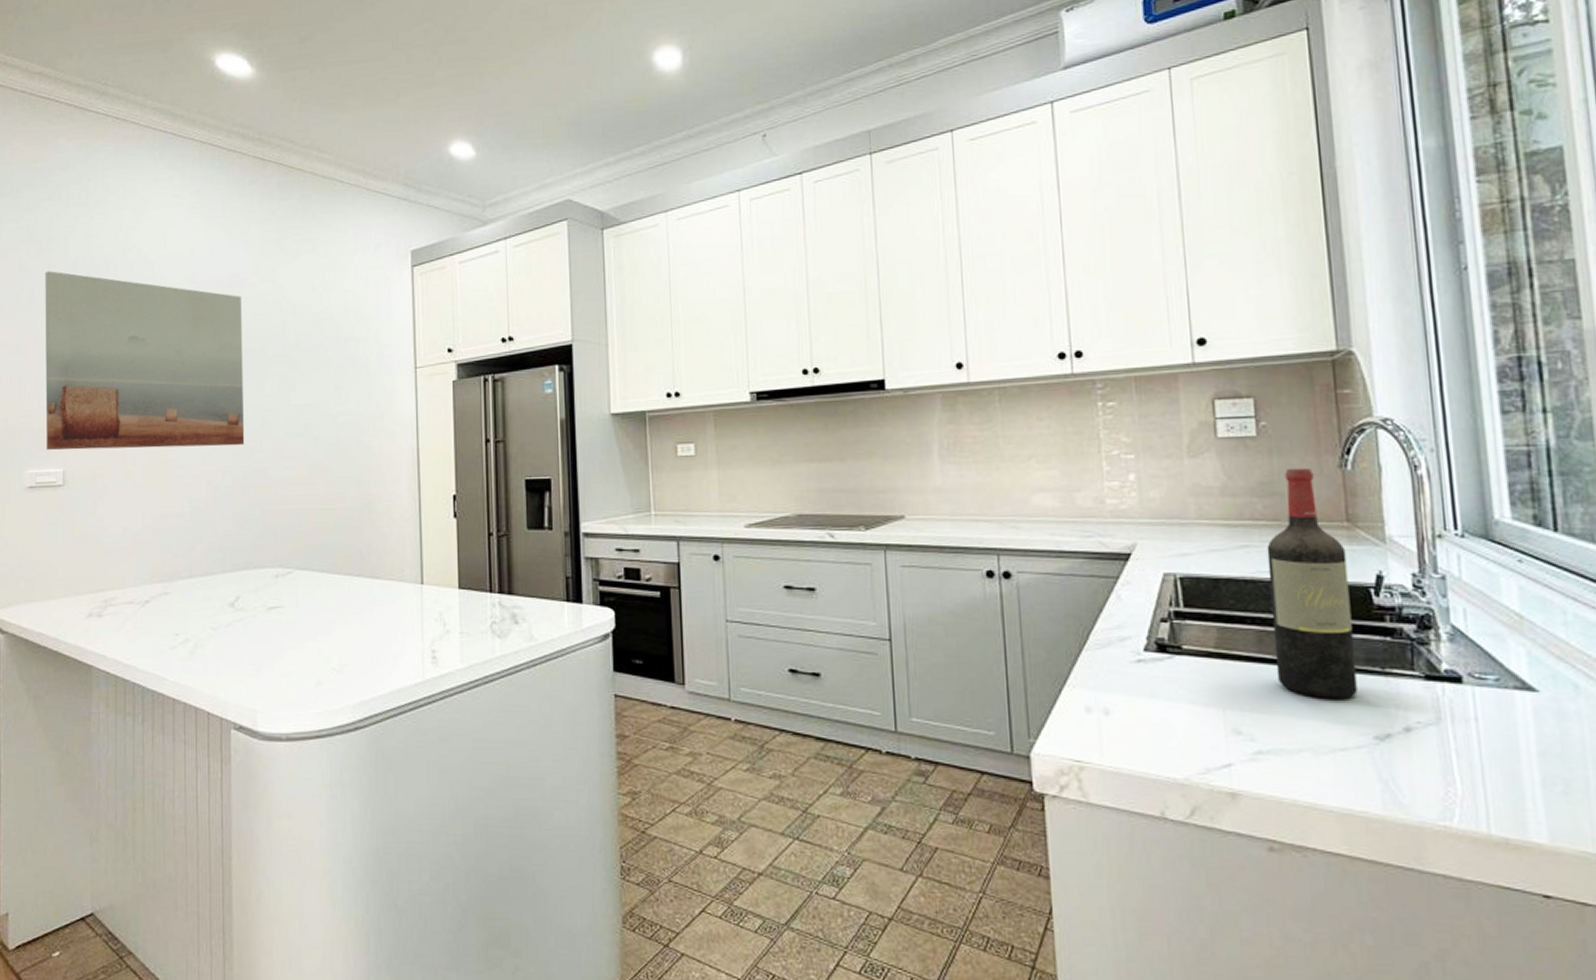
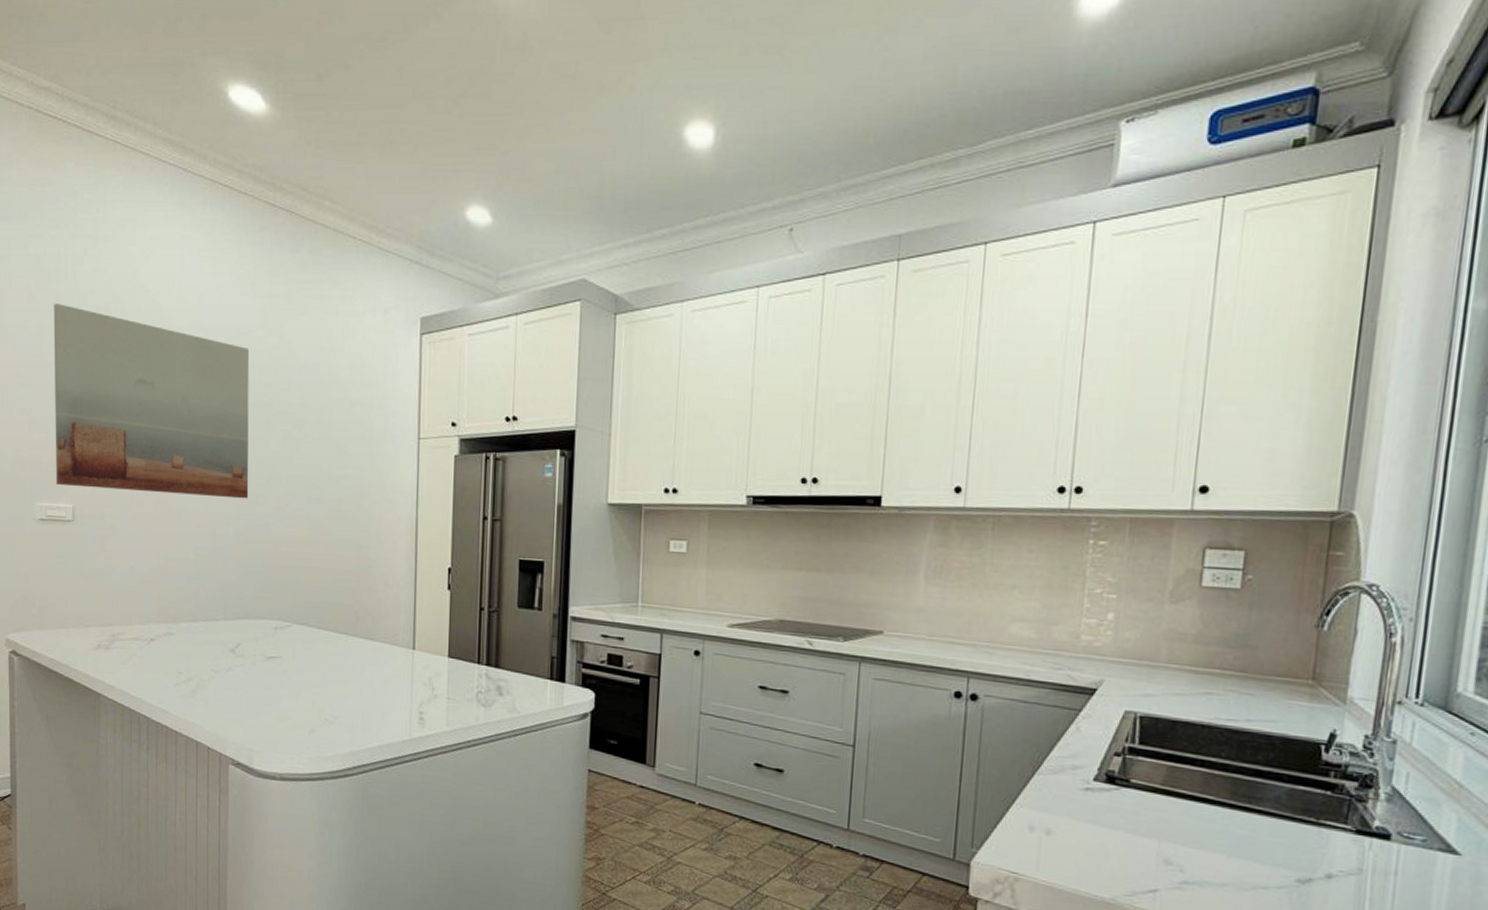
wine bottle: present [1266,467,1358,698] -> none [1215,623,1306,843]

